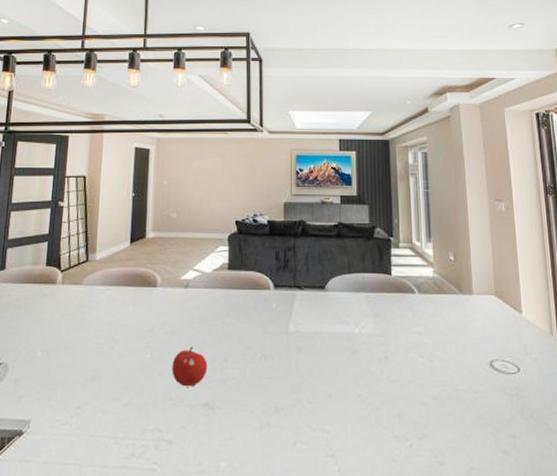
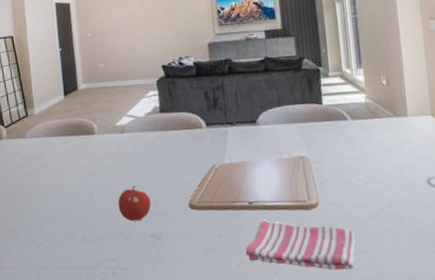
chopping board: none [246,327,382,387] -> present [187,155,319,211]
dish towel: none [302,394,417,456] -> present [245,220,356,270]

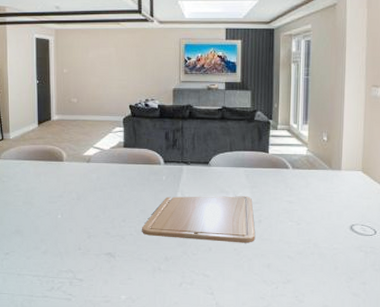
fruit: present [118,185,152,222] -> none [79,209,109,240]
dish towel: present [245,220,356,270] -> none [187,248,283,295]

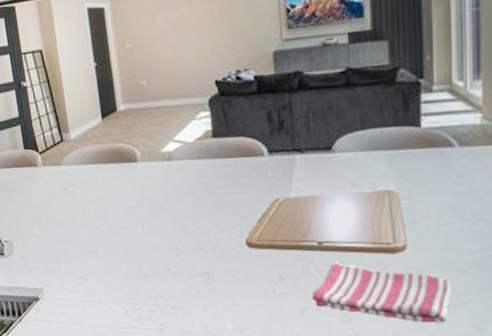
dish towel: none [187,248,283,295] -> present [312,262,452,323]

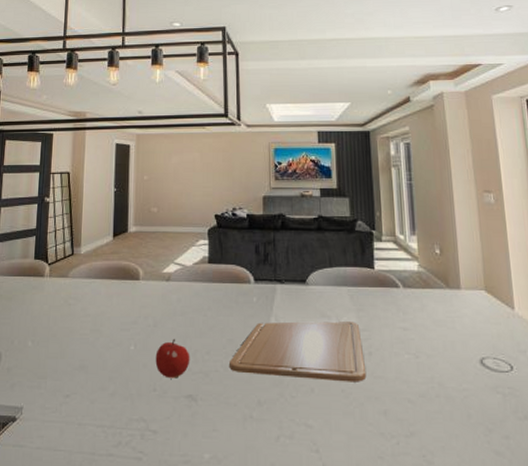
fruit: none [165,219,203,258] -> present [155,338,190,379]
dish towel: present [312,262,452,323] -> none [285,389,404,454]

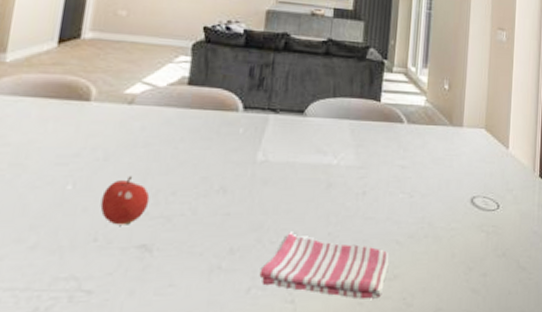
chopping board: present [228,321,367,382] -> none [198,157,358,225]
dish towel: none [285,389,404,454] -> present [259,233,390,299]

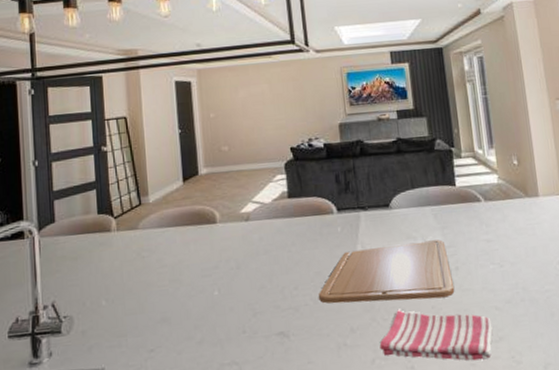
fruit: present [100,176,150,225] -> none [241,278,279,319]
chopping board: none [198,157,358,225] -> present [318,239,455,304]

